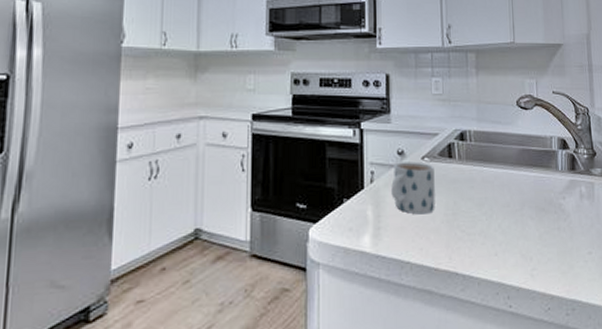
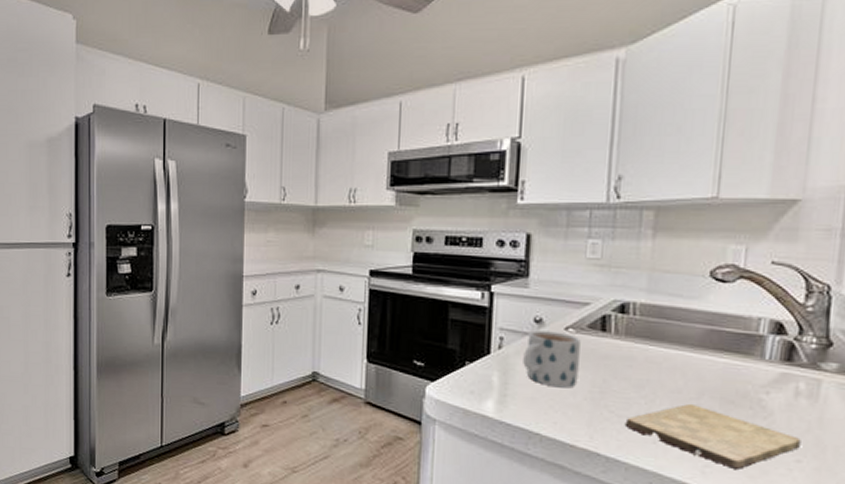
cutting board: none [473,214,589,268] -> present [624,403,801,469]

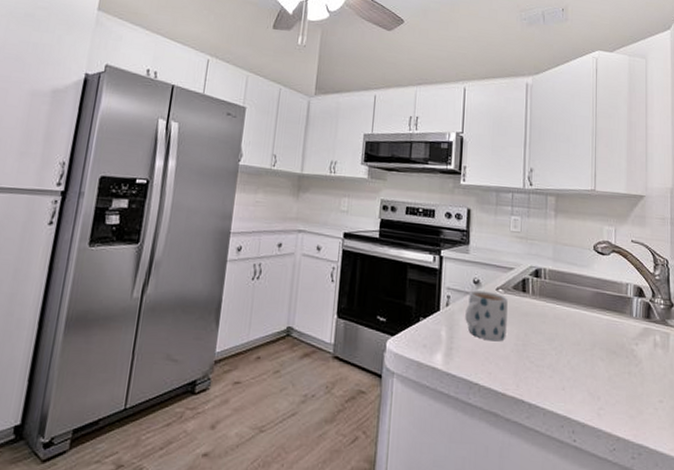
cutting board: present [624,403,801,469] -> none [541,354,661,410]

